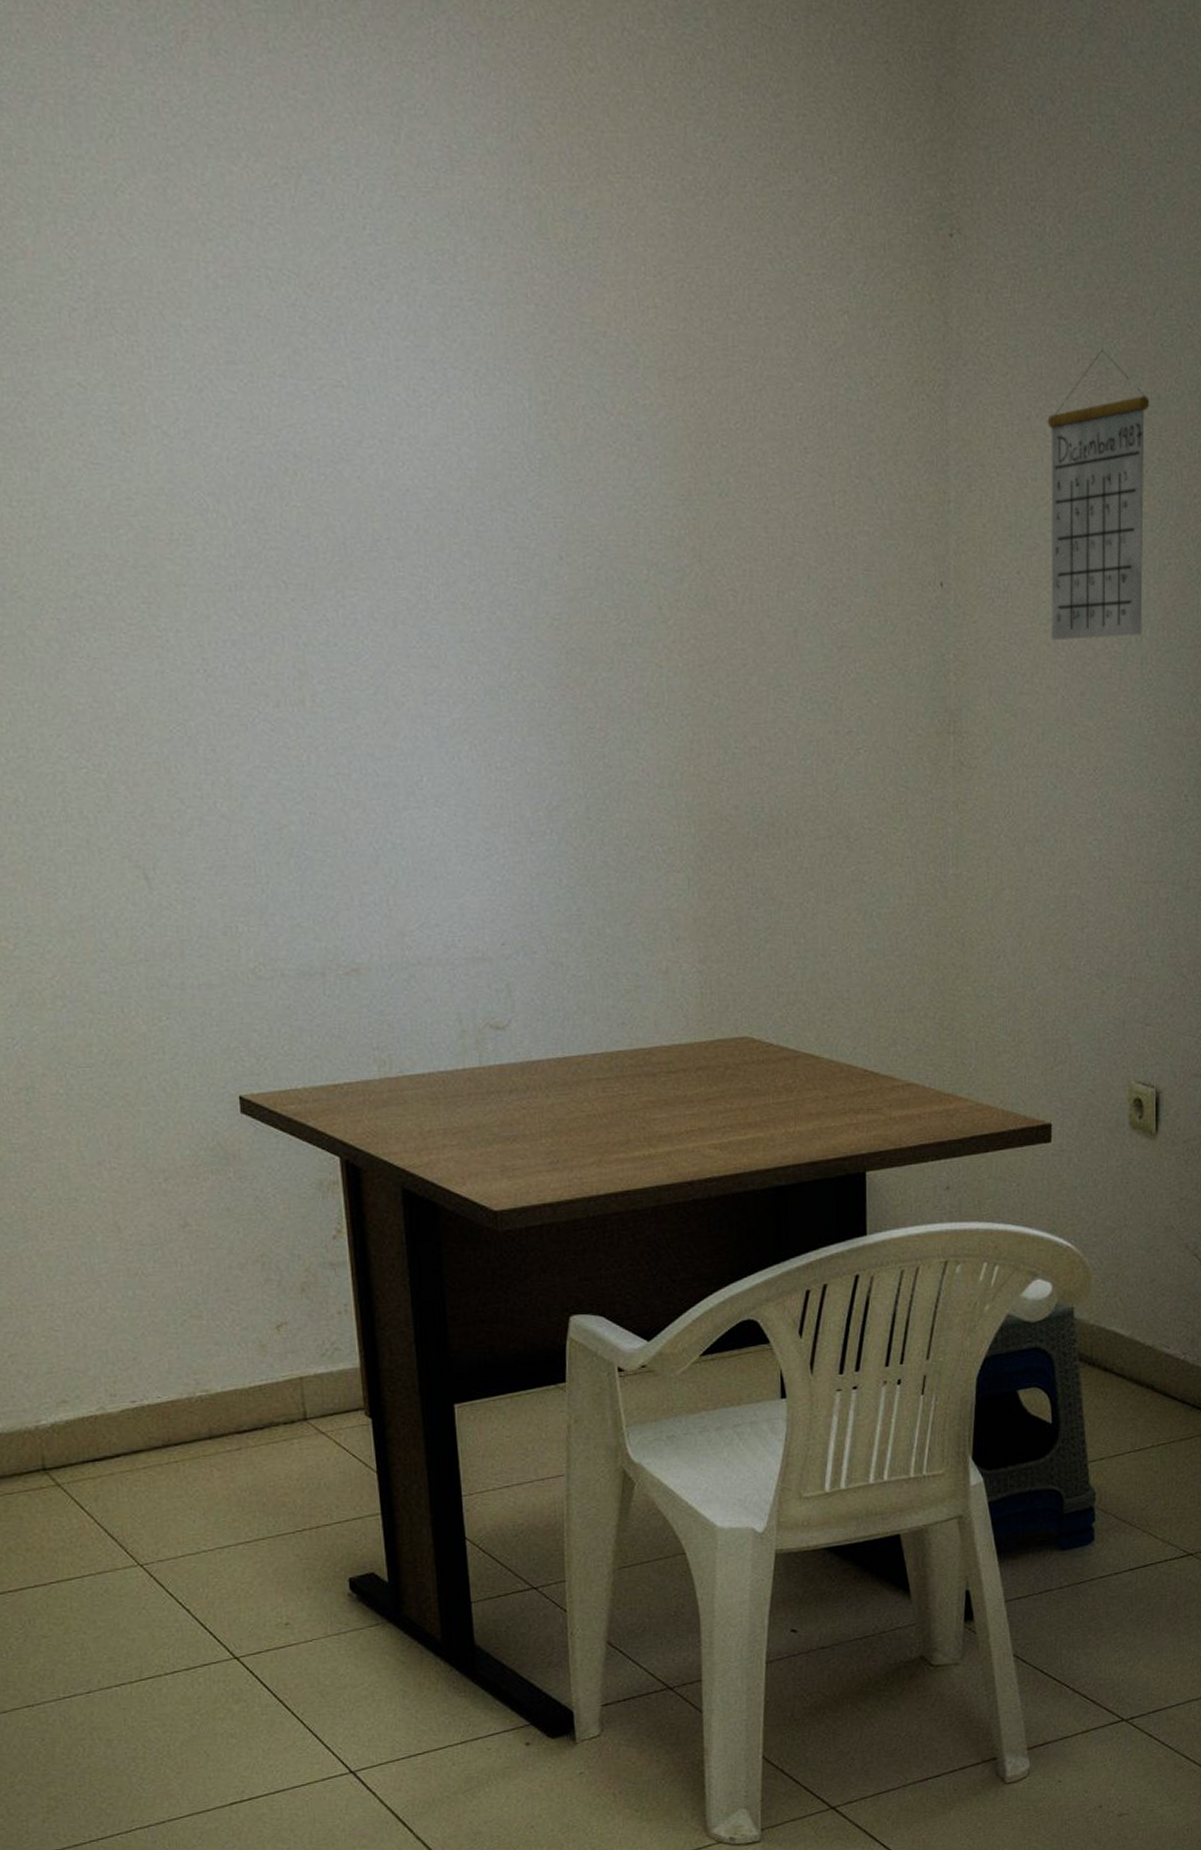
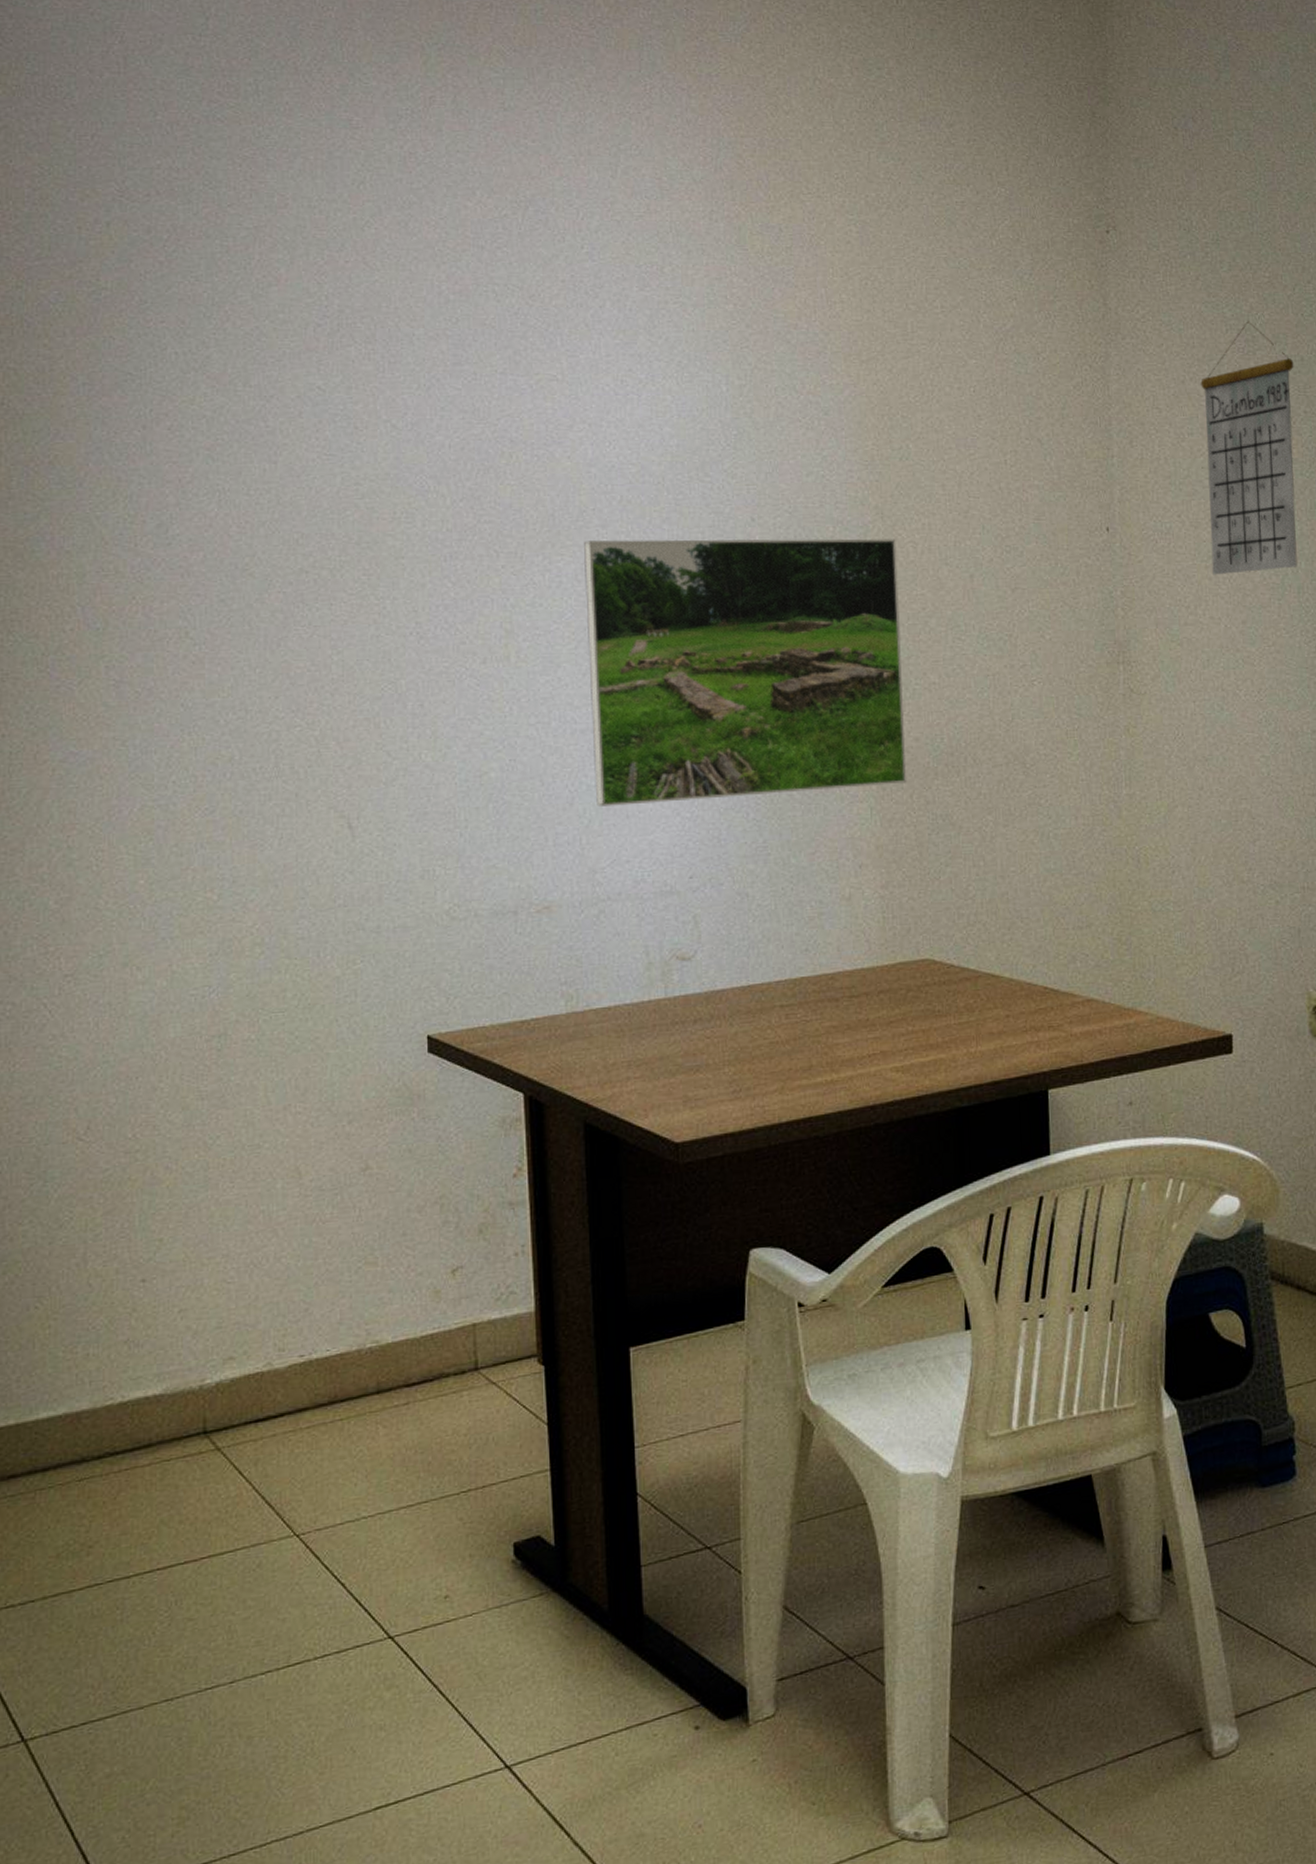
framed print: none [379,574,726,866] -> present [584,538,907,807]

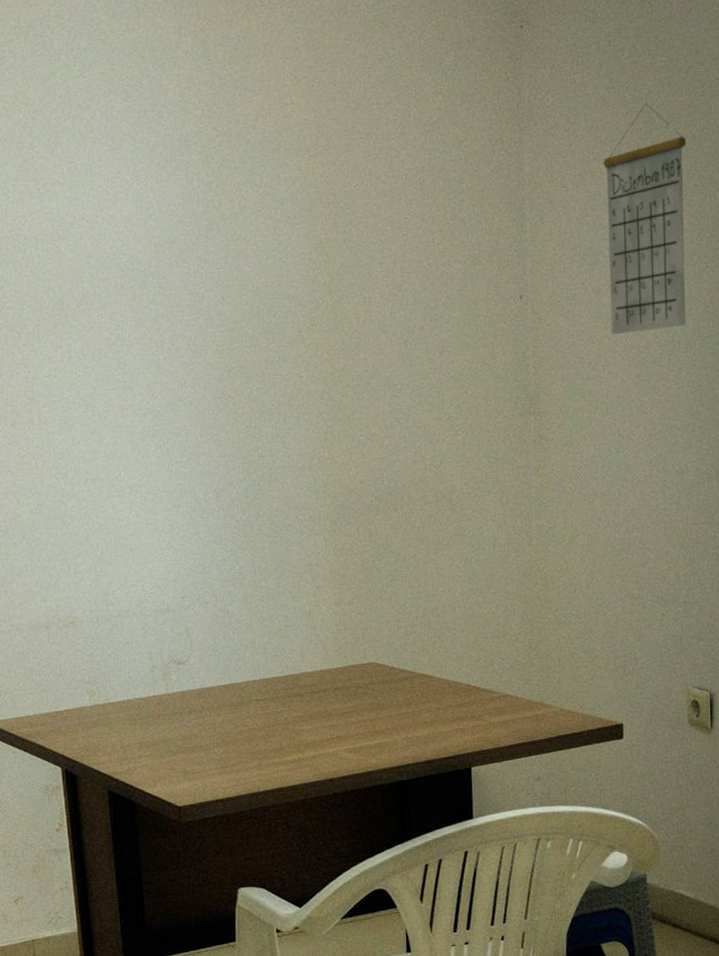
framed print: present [584,538,907,807] -> none [87,311,355,541]

